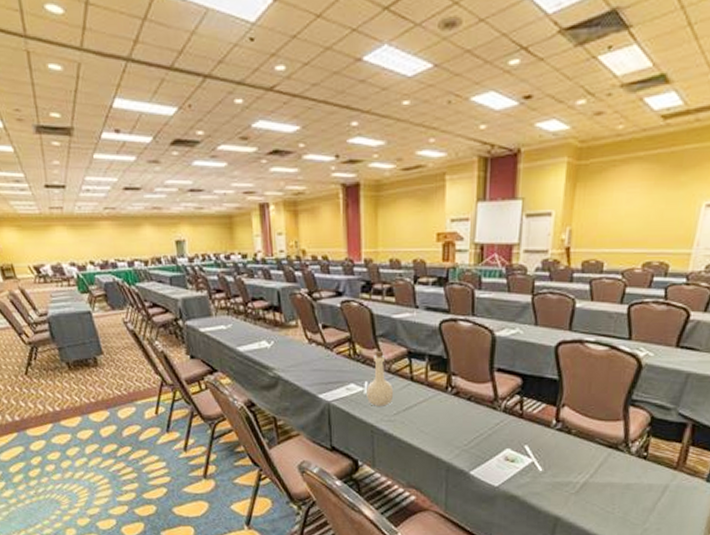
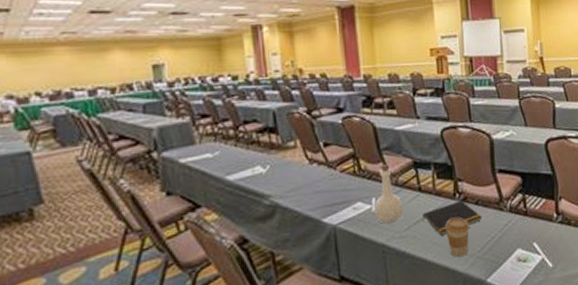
notepad: none [411,394,473,425] -> present [422,200,482,235]
coffee cup: none [434,410,458,447] -> present [445,217,469,257]

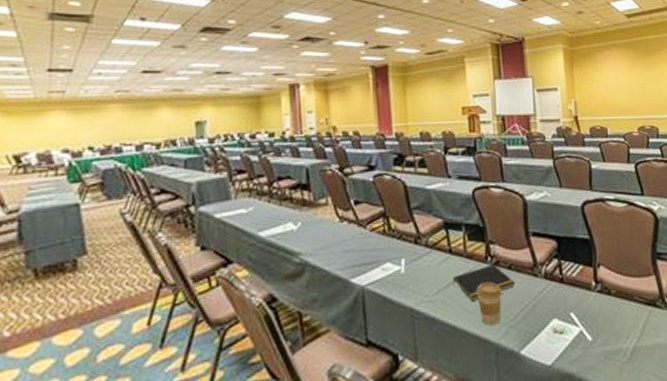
bottle: present [374,163,403,224] -> none [404,223,433,286]

